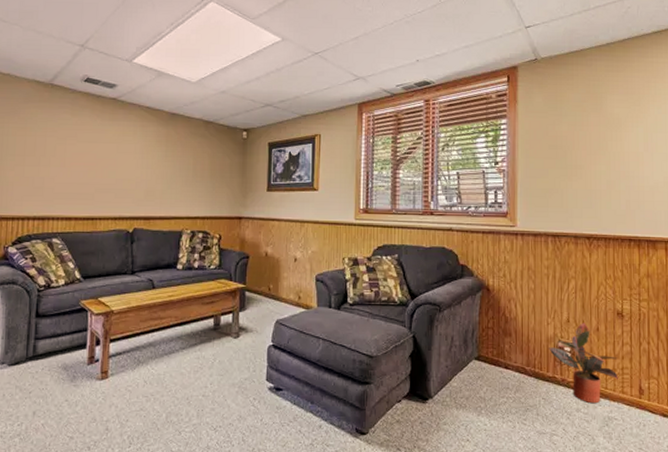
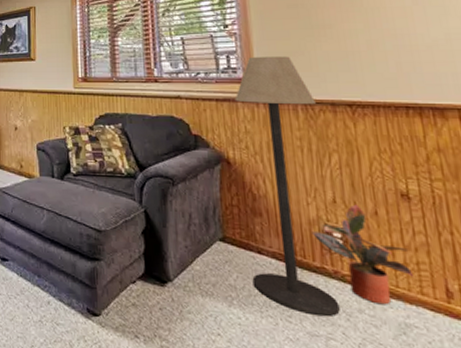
floor lamp: none [498,192,563,417] -> present [234,56,340,317]

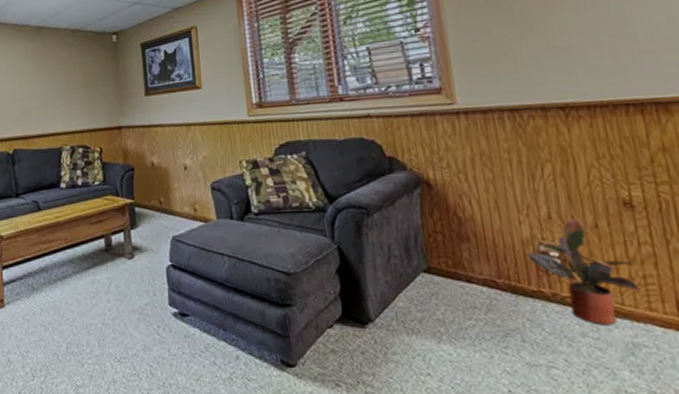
floor lamp: present [234,56,340,317] -> none [431,58,561,345]

